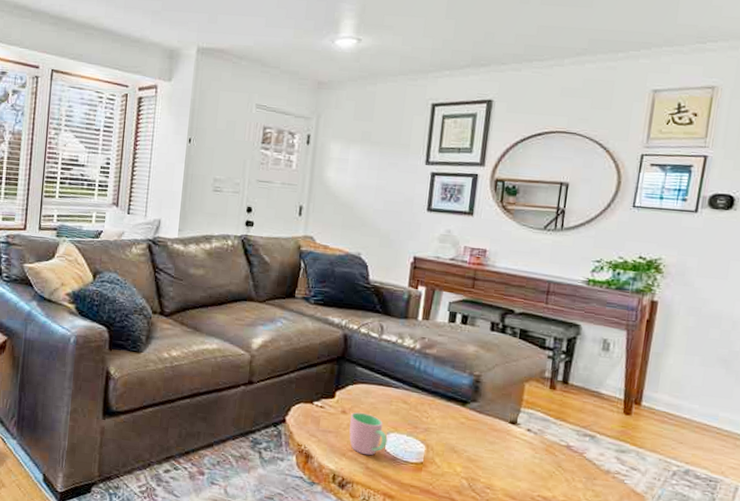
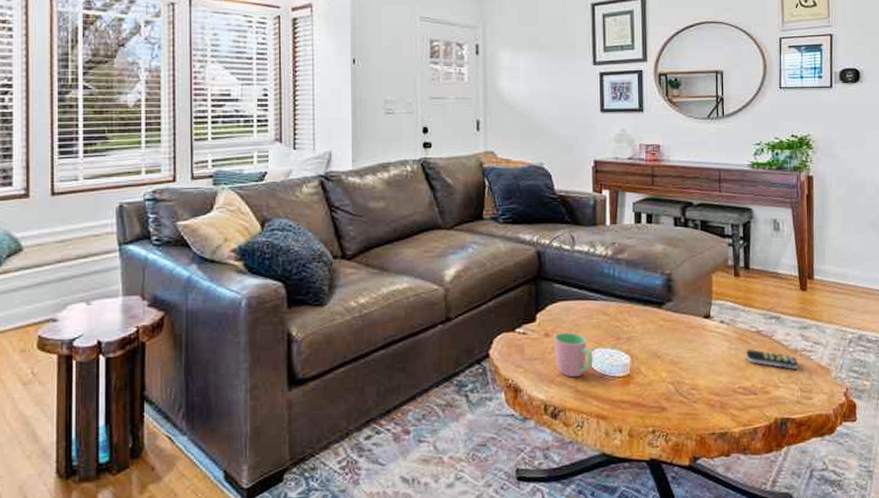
remote control: none [551,461,610,490] -> present [746,349,799,369]

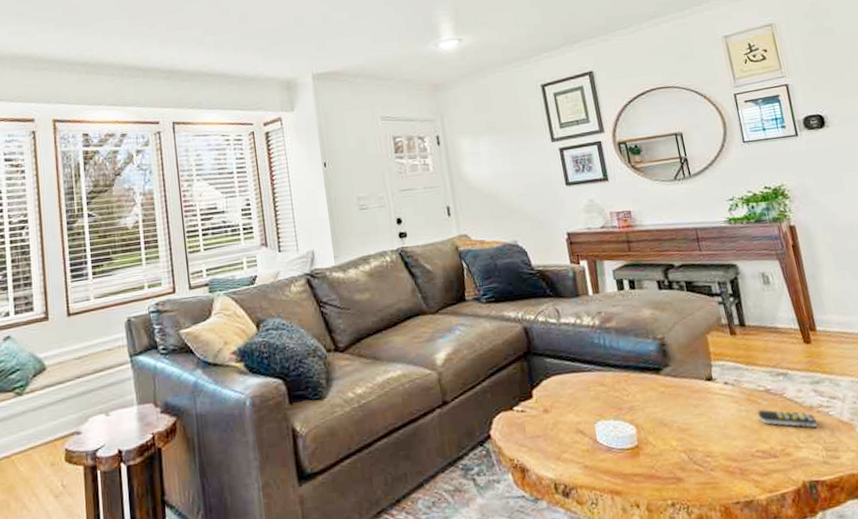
cup: present [554,332,593,378] -> none [554,406,598,453]

